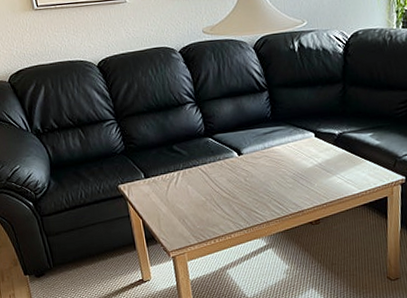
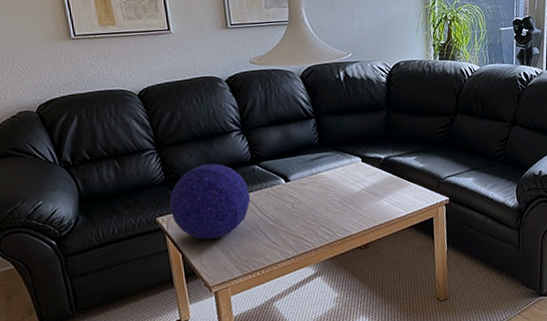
decorative orb: none [130,135,205,208] -> present [169,163,251,240]

